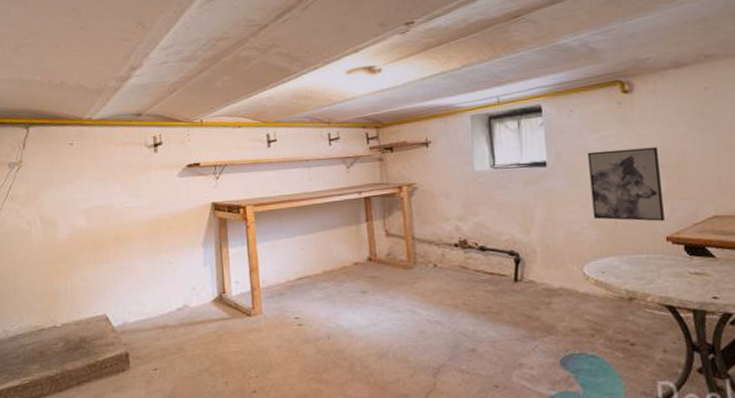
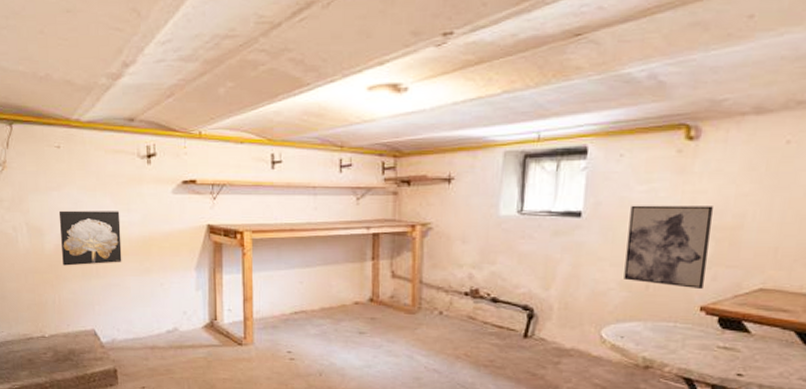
wall art: none [71,197,132,254] -> present [58,210,122,266]

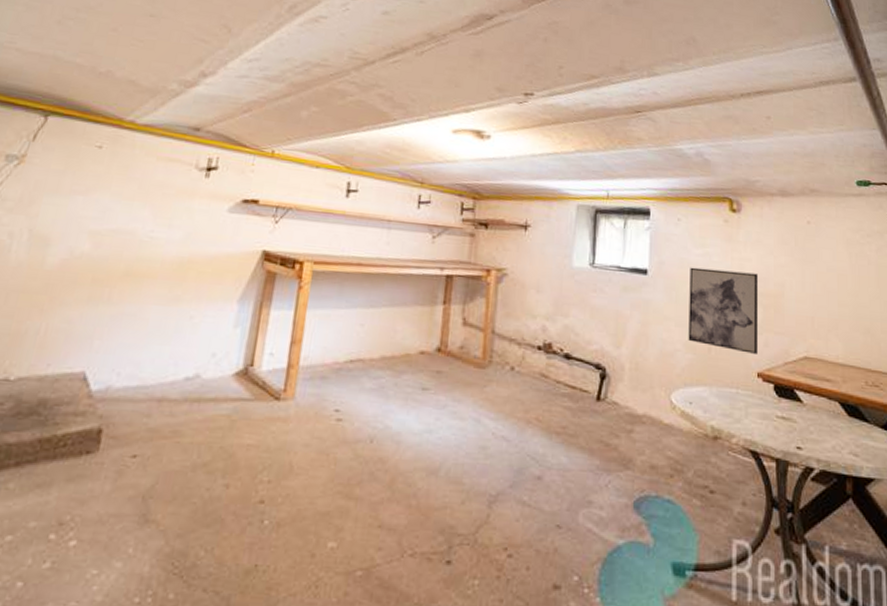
wall art: present [58,210,122,266] -> none [64,218,158,288]

